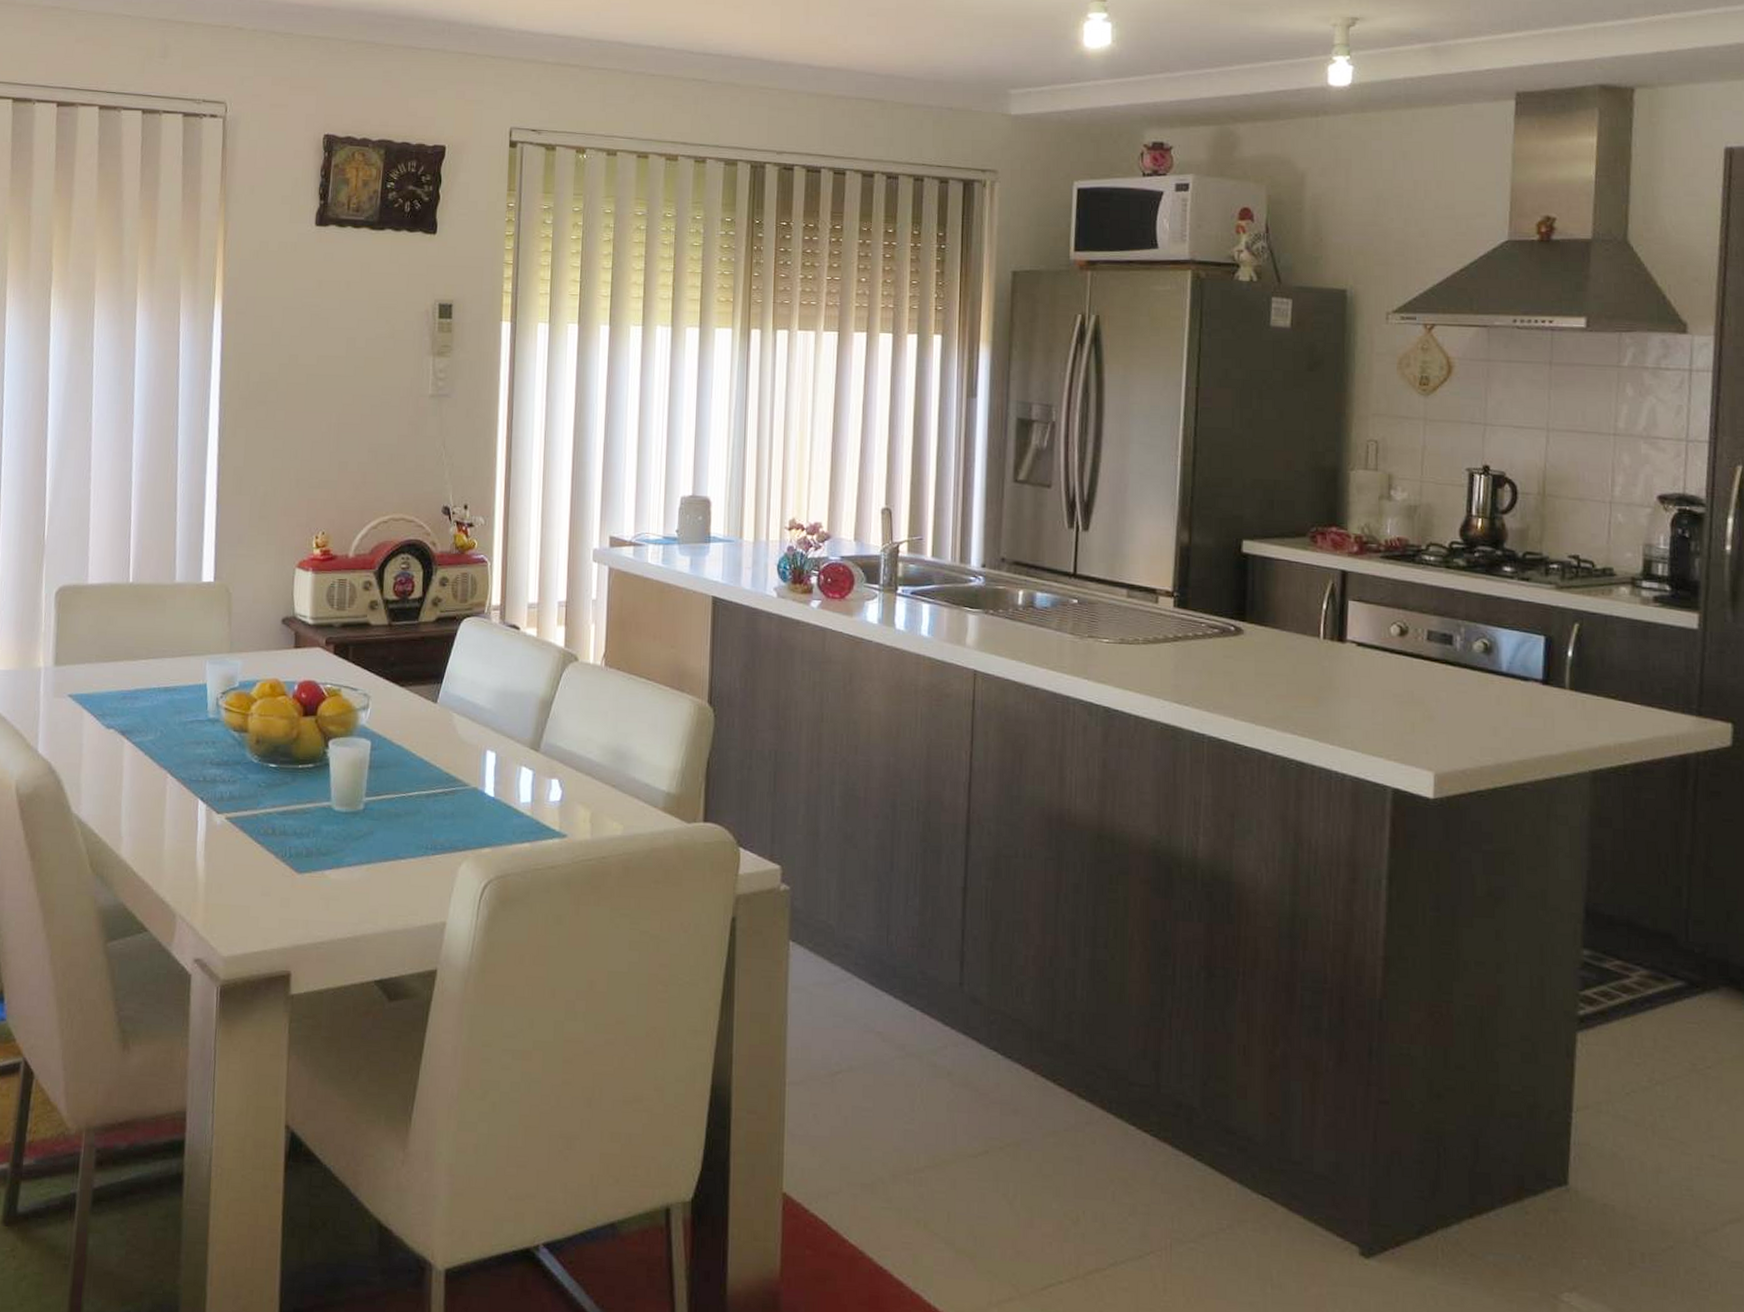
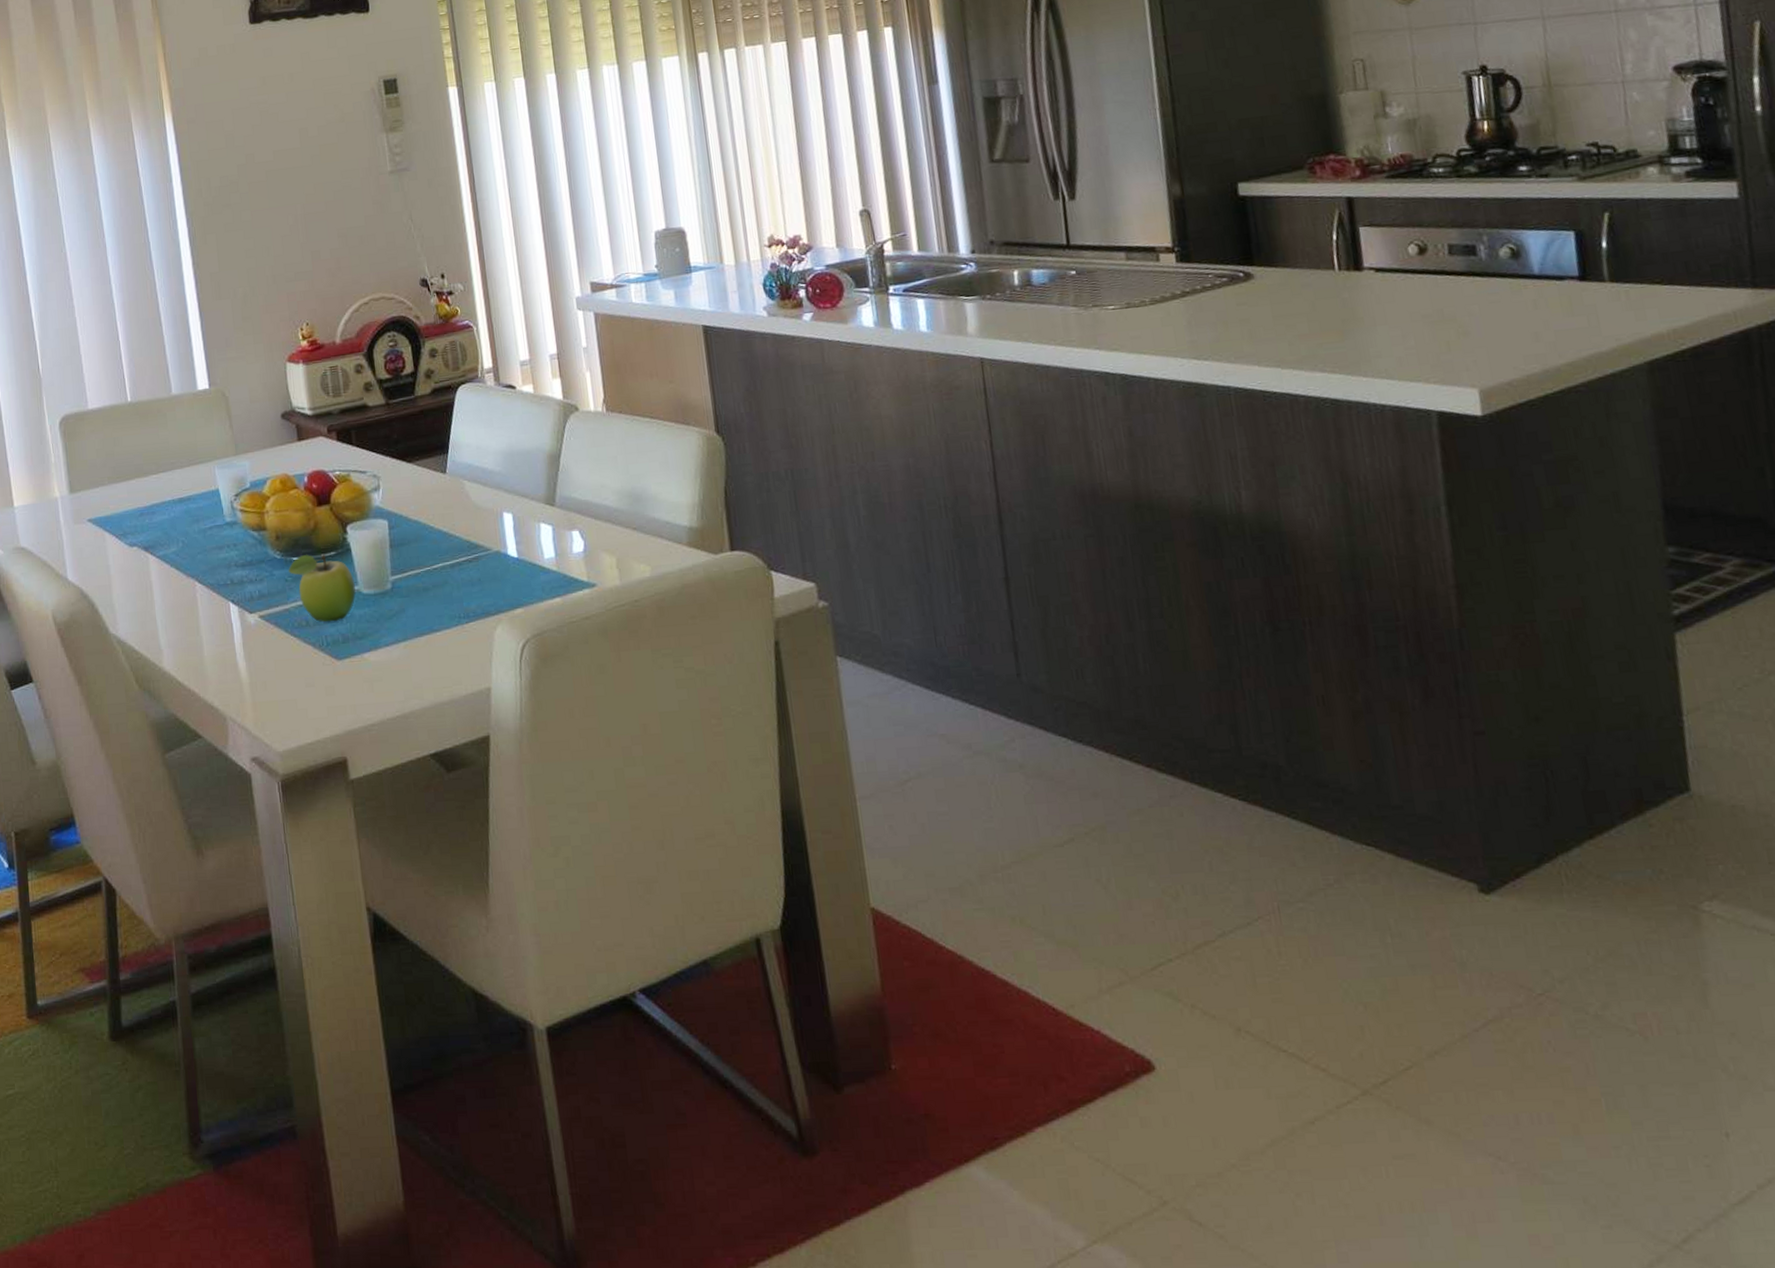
fruit: none [263,763,328,834] -> present [288,553,356,622]

